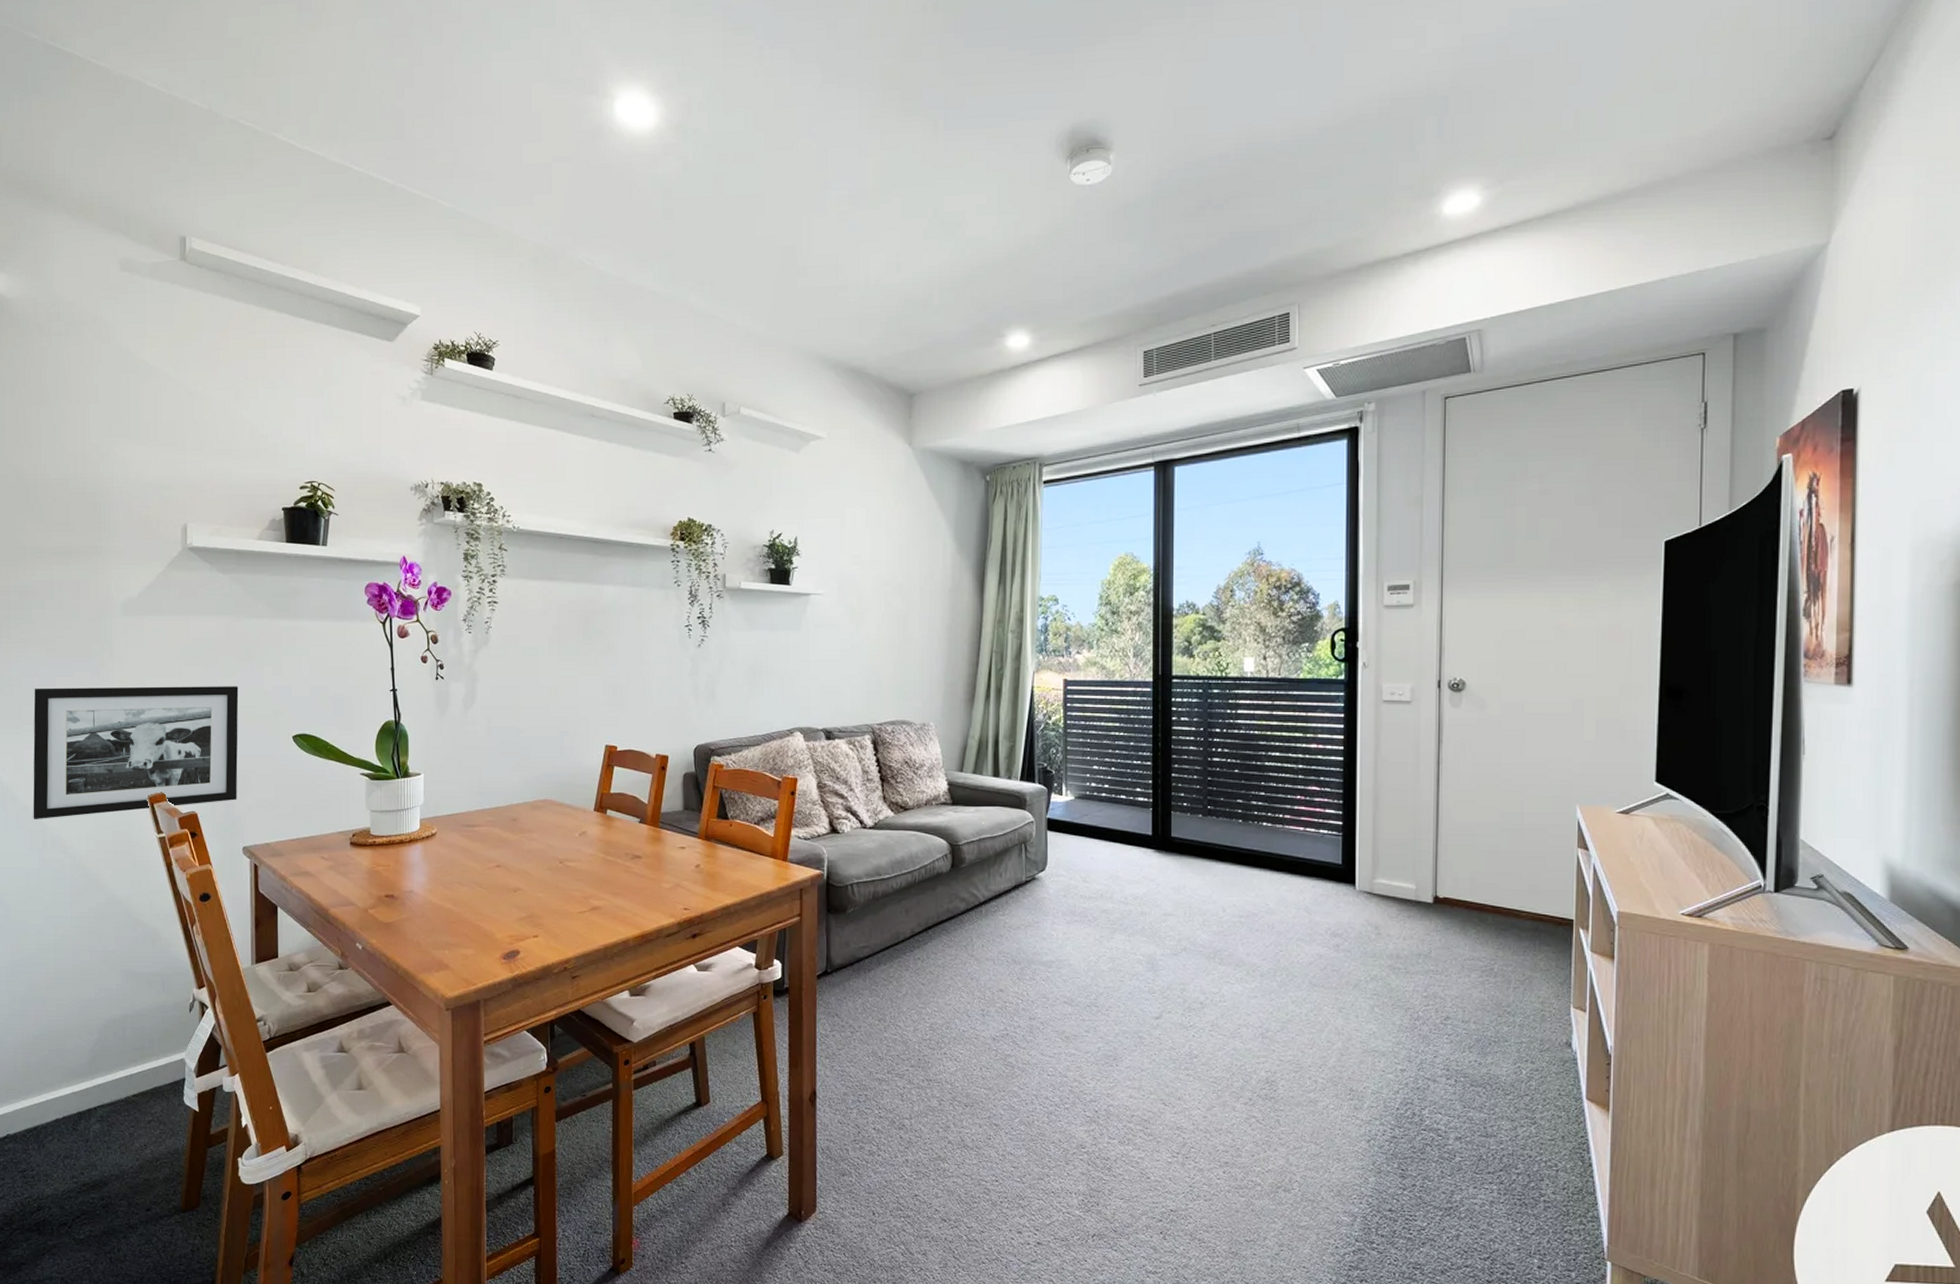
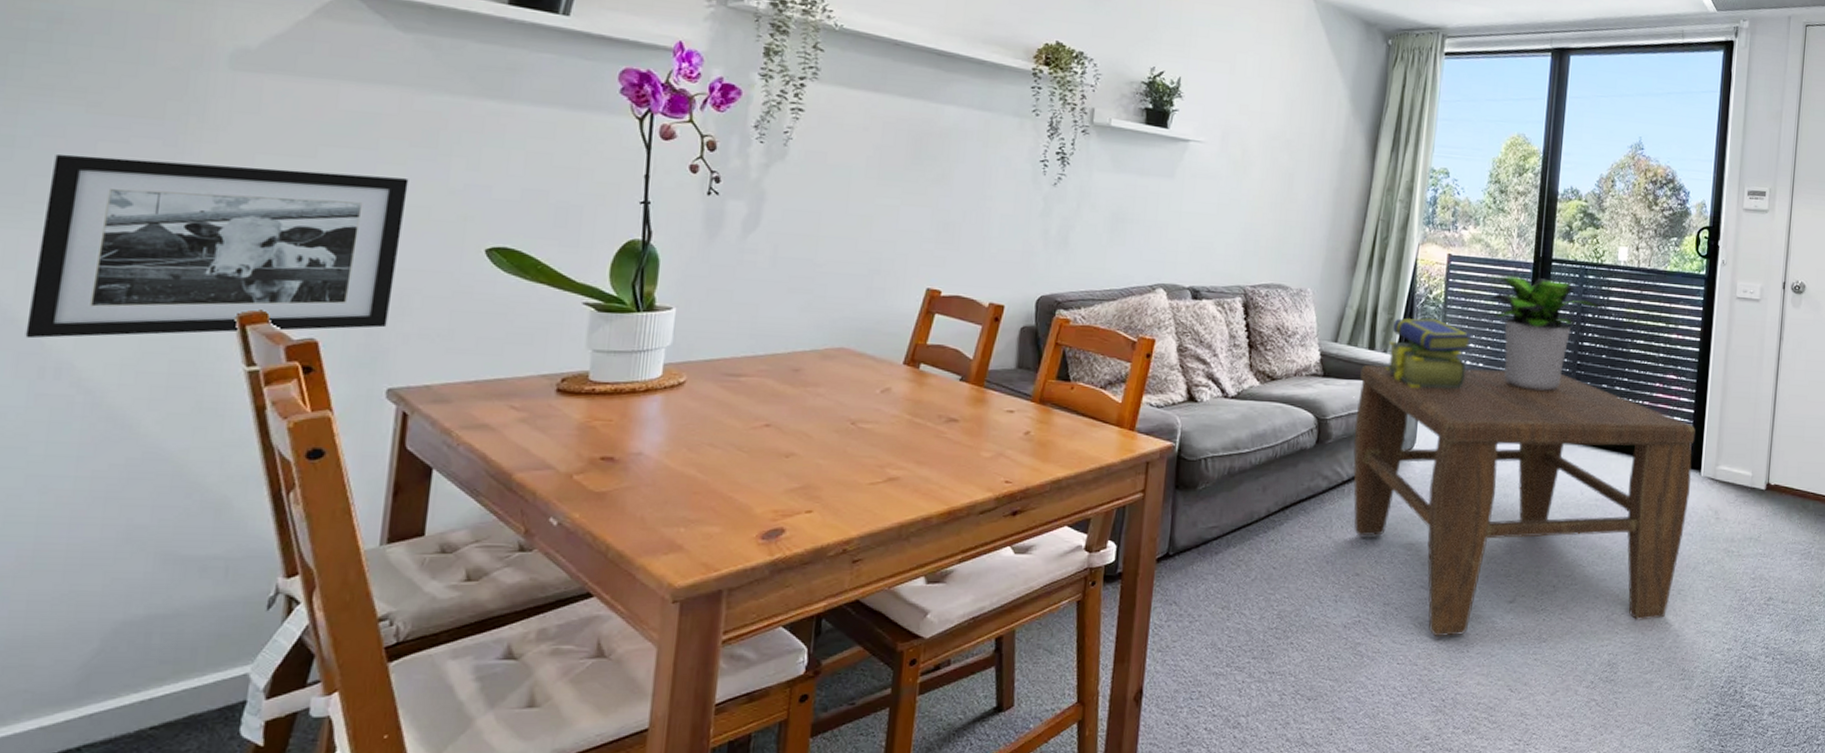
coffee table: none [986,790,1346,1051] -> present [1353,365,1696,637]
stack of books: none [1012,742,1096,812] -> present [1386,317,1473,389]
potted plant: none [1103,695,1235,810] -> present [1485,274,1607,392]

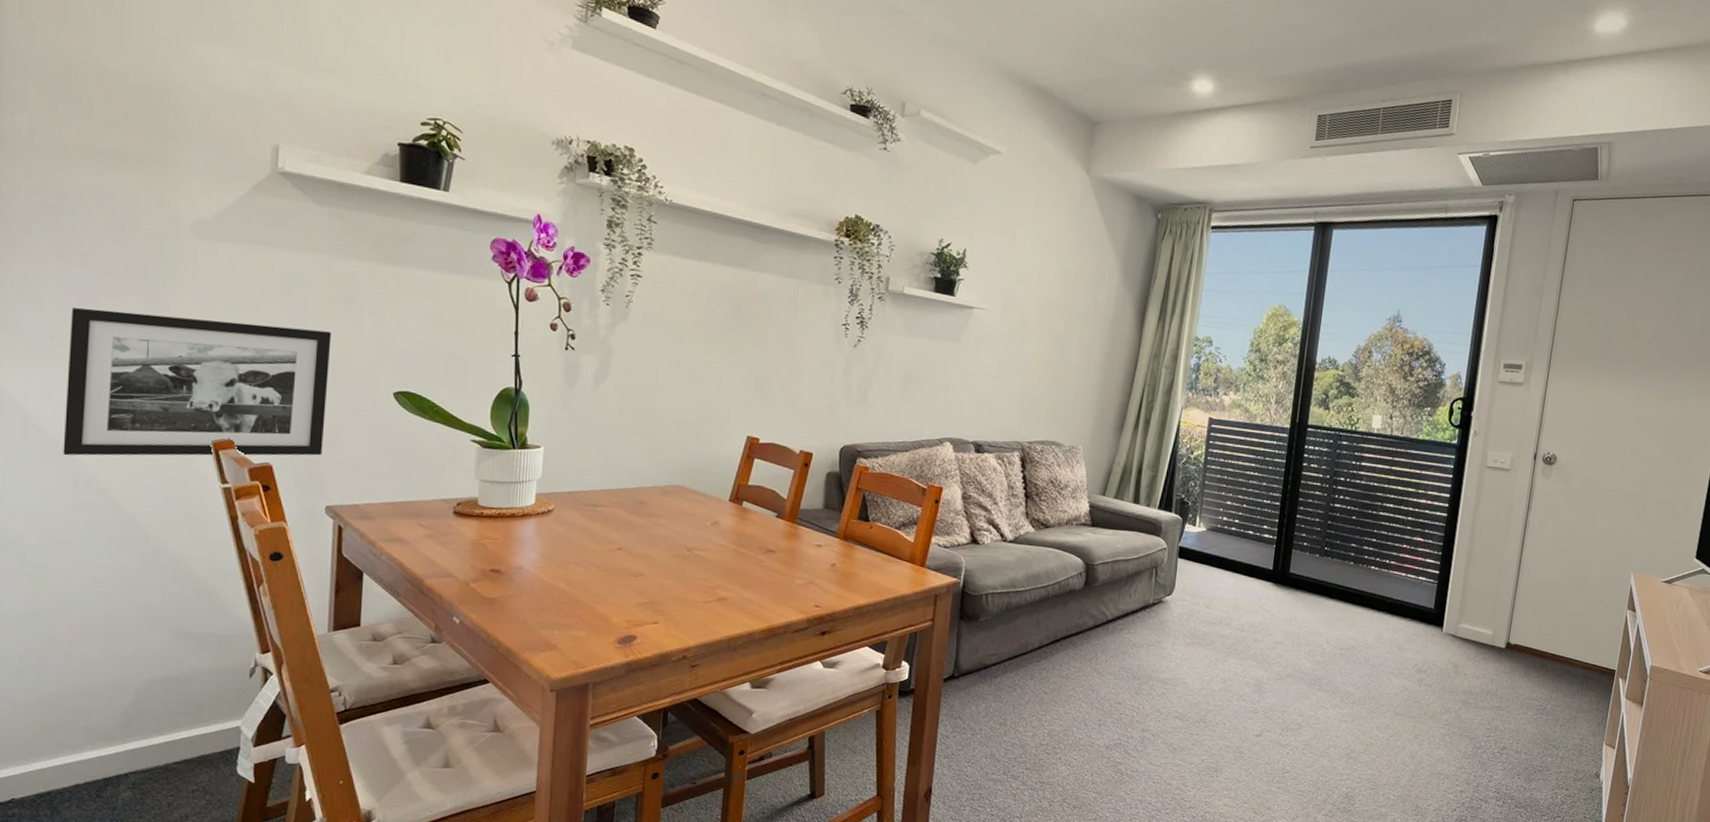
coffee table: present [1353,365,1696,637] -> none [1117,517,1440,763]
stack of books: present [1386,317,1473,389] -> none [1149,475,1231,542]
potted plant: present [1485,274,1607,392] -> none [1243,438,1359,548]

